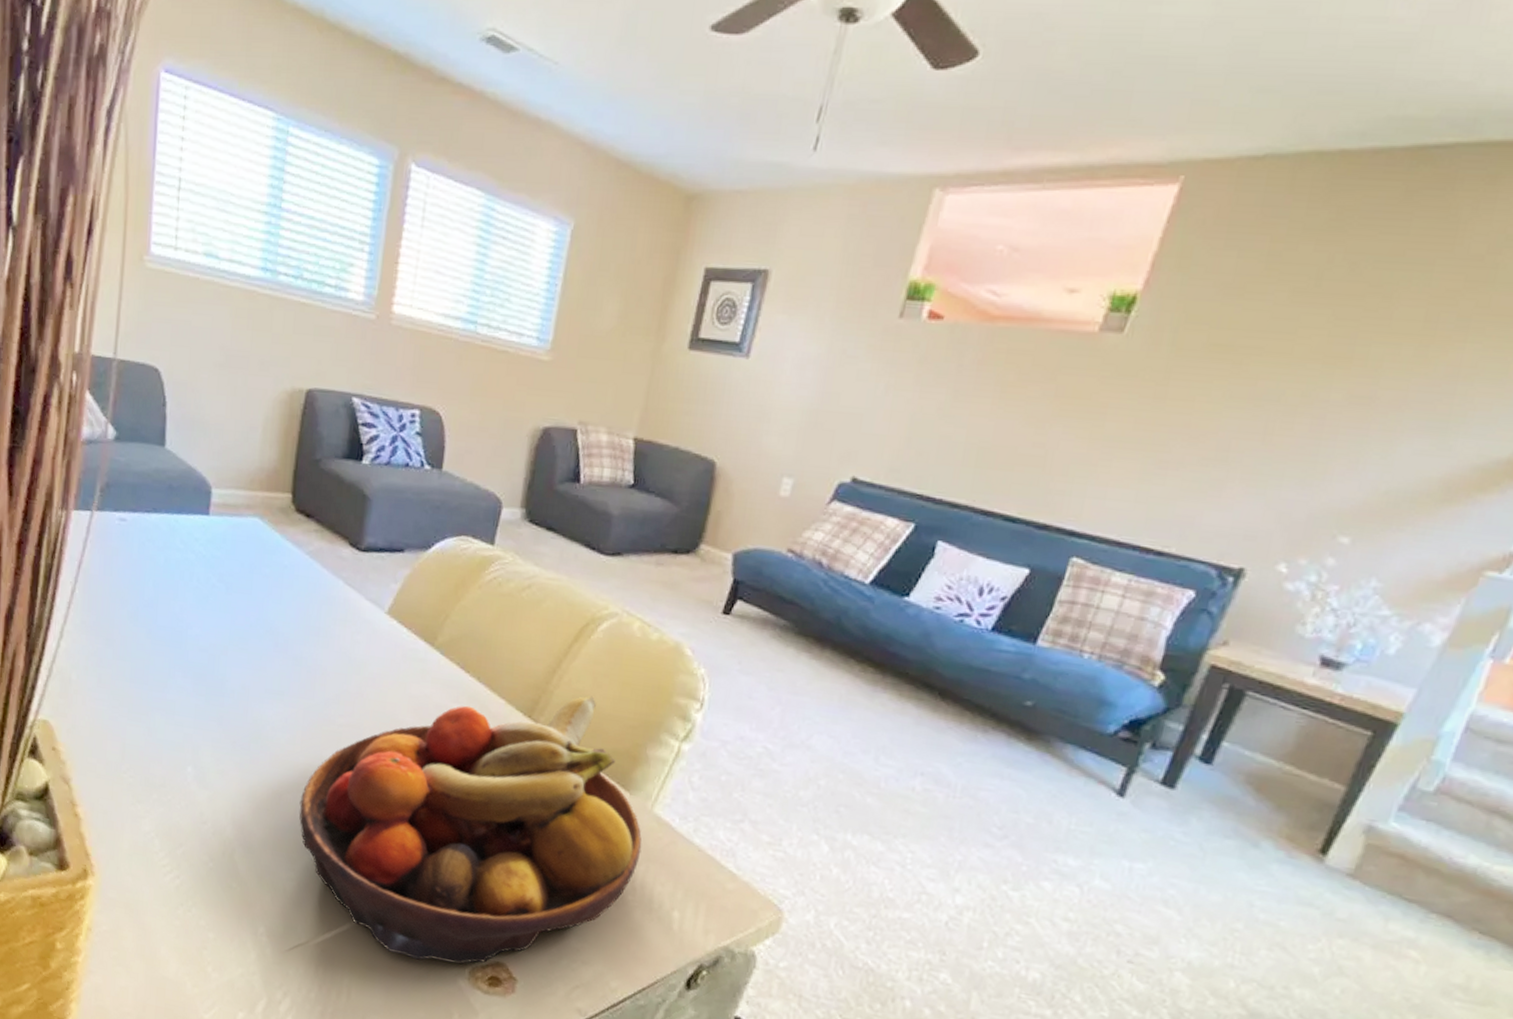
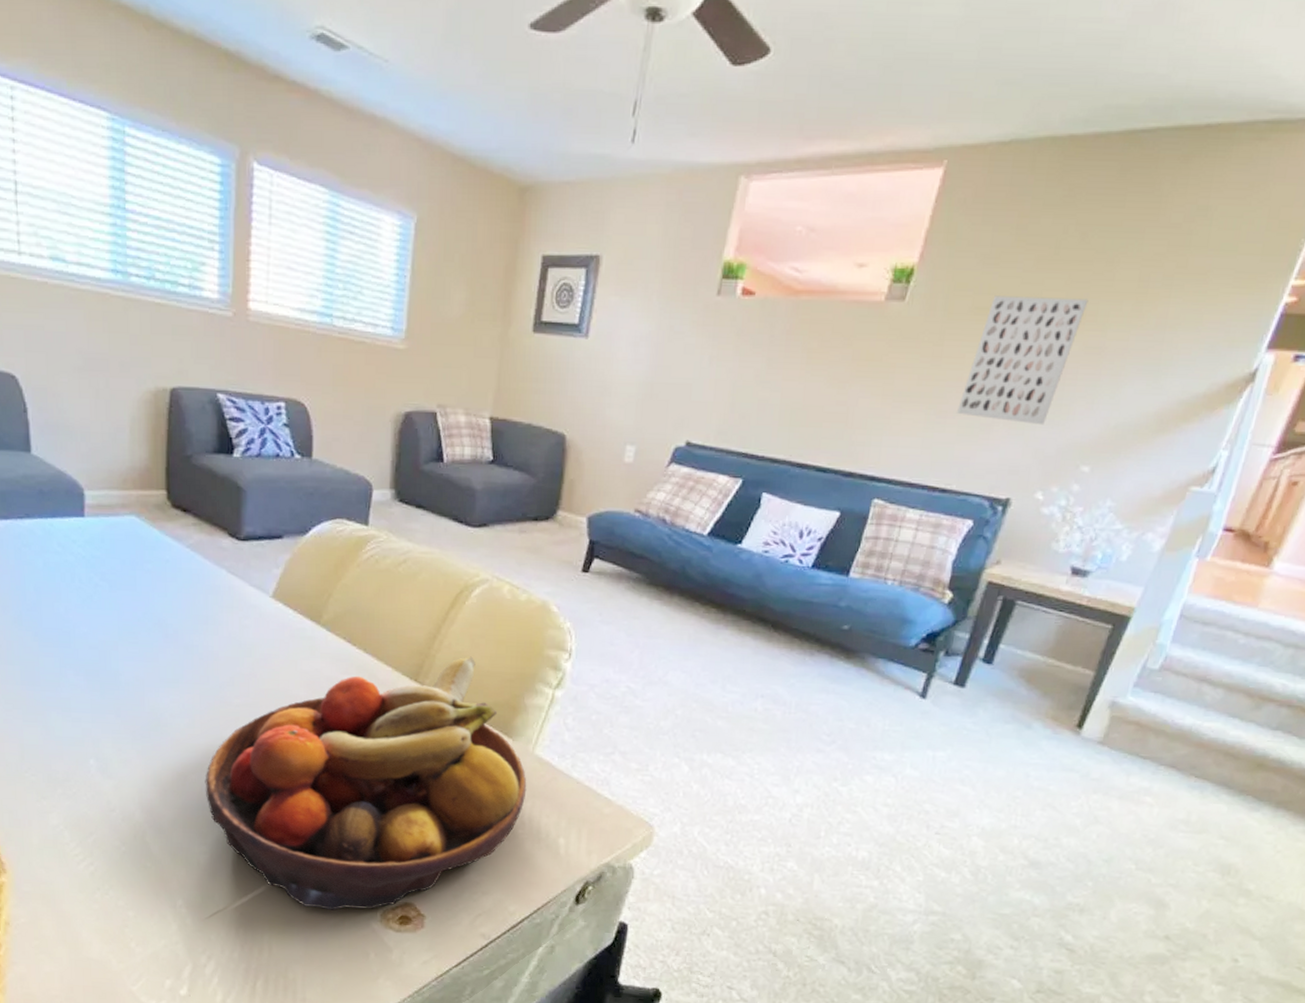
wall art: none [1180,331,1357,485] -> present [956,295,1088,426]

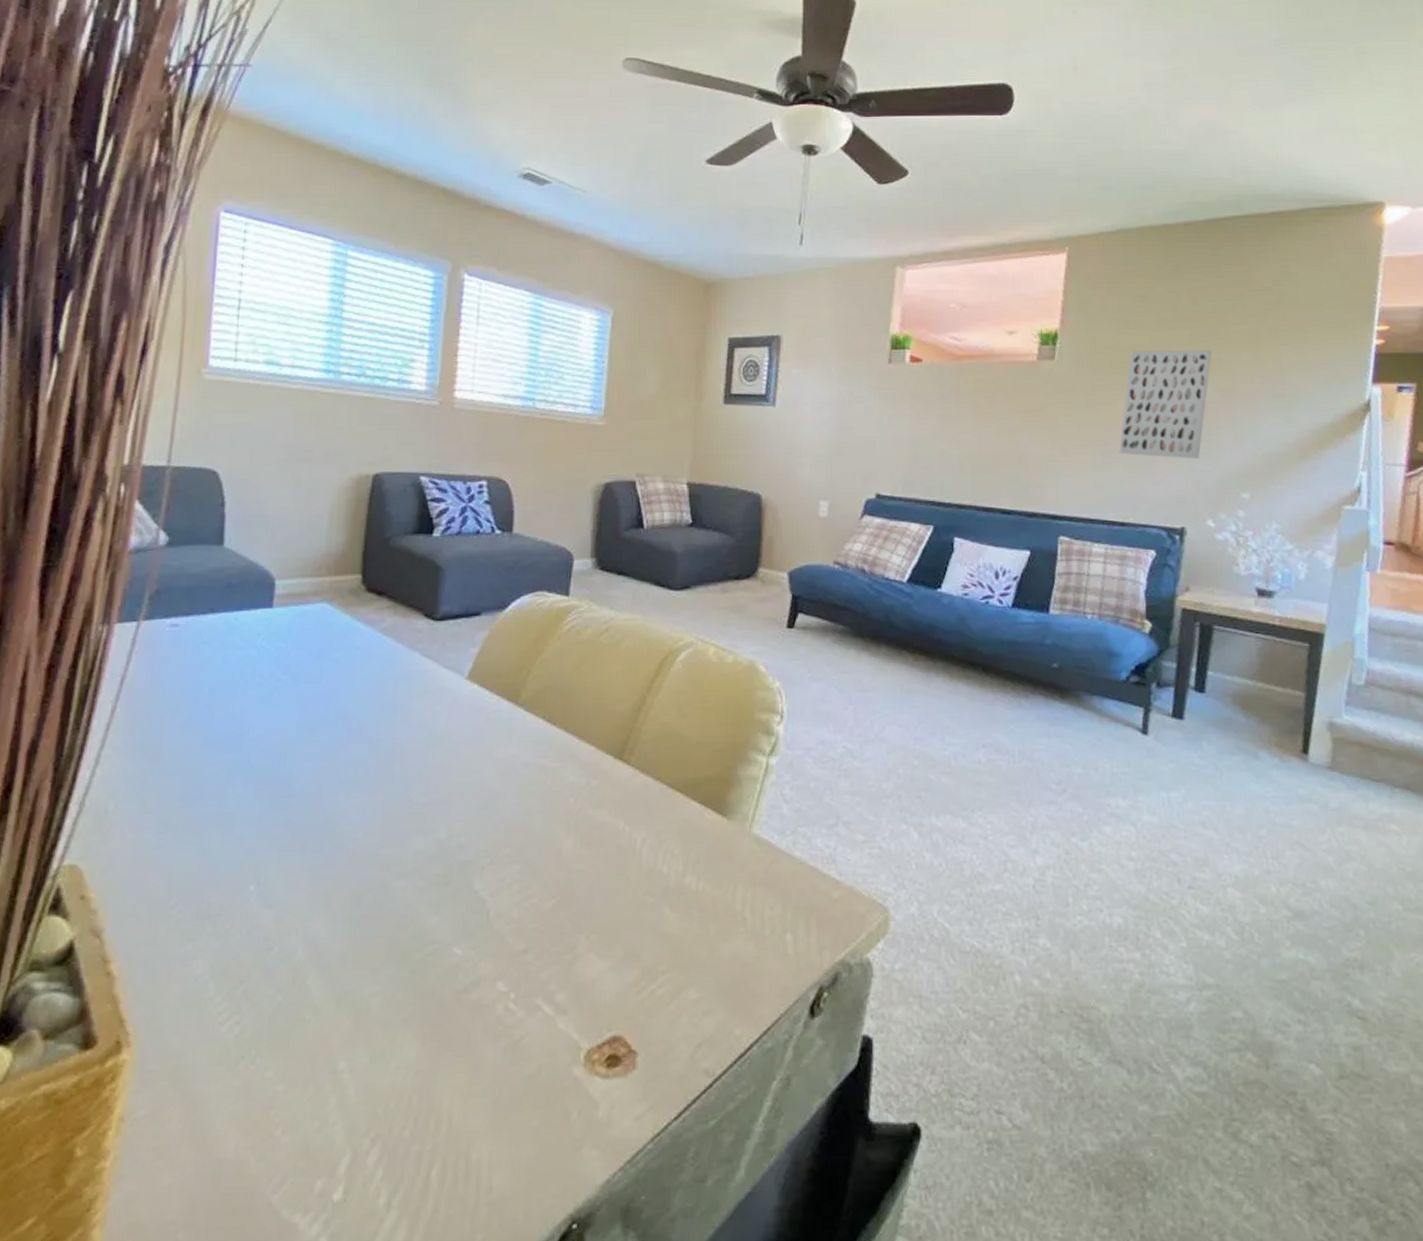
fruit bowl: present [205,656,527,910] -> none [382,727,746,1057]

